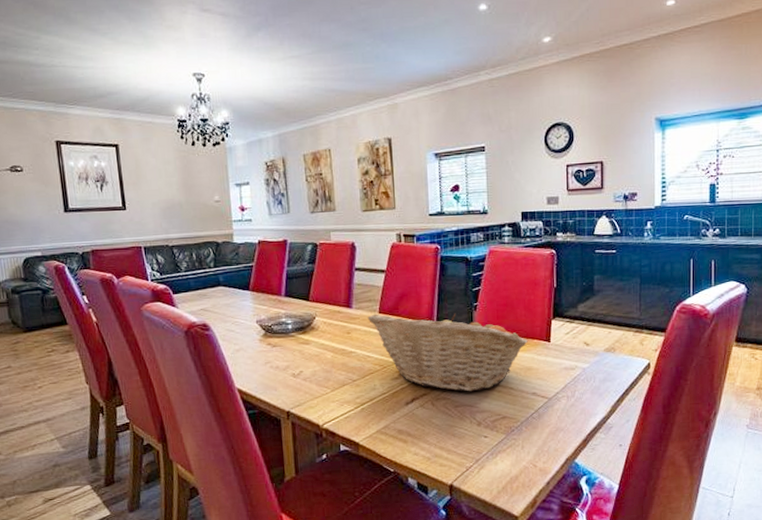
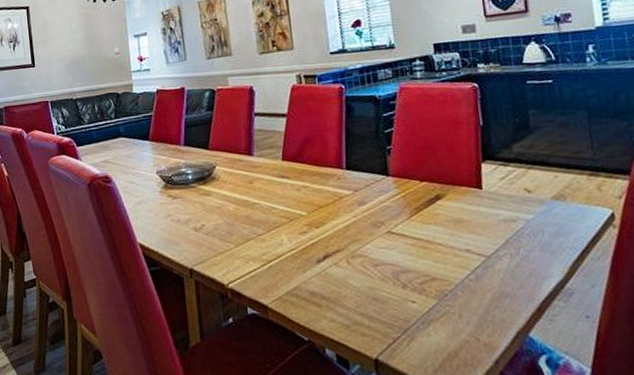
fruit basket: present [367,313,528,392] -> none [270,158,455,248]

